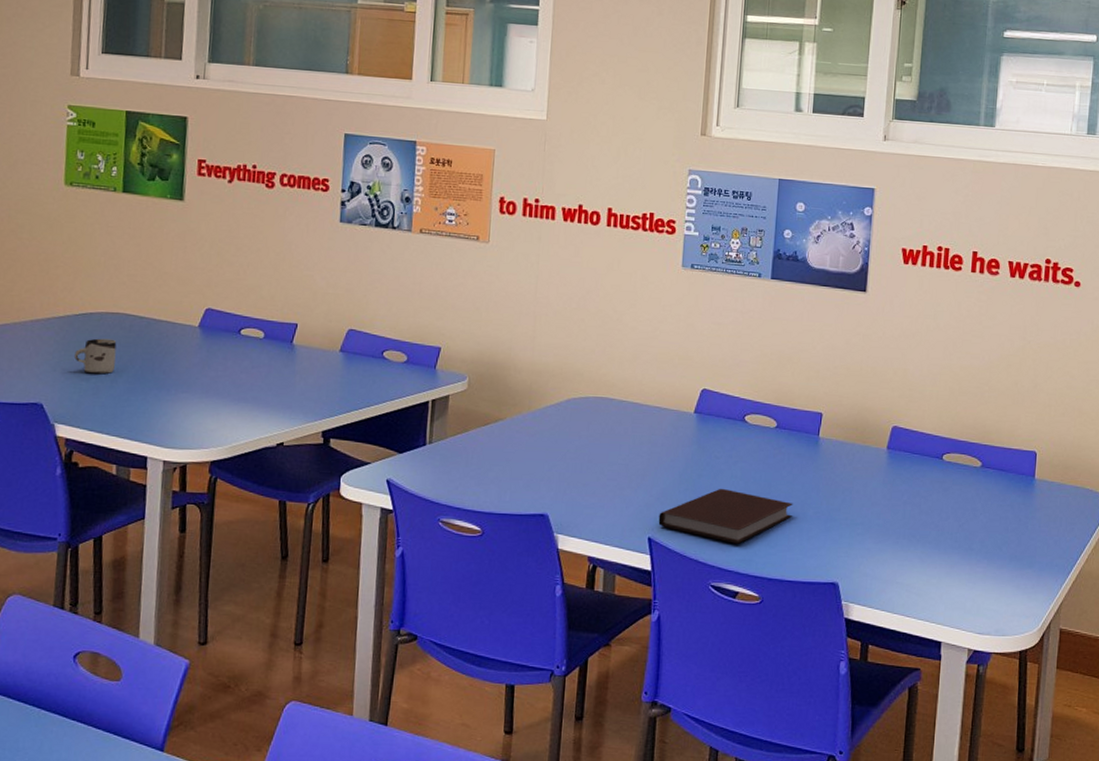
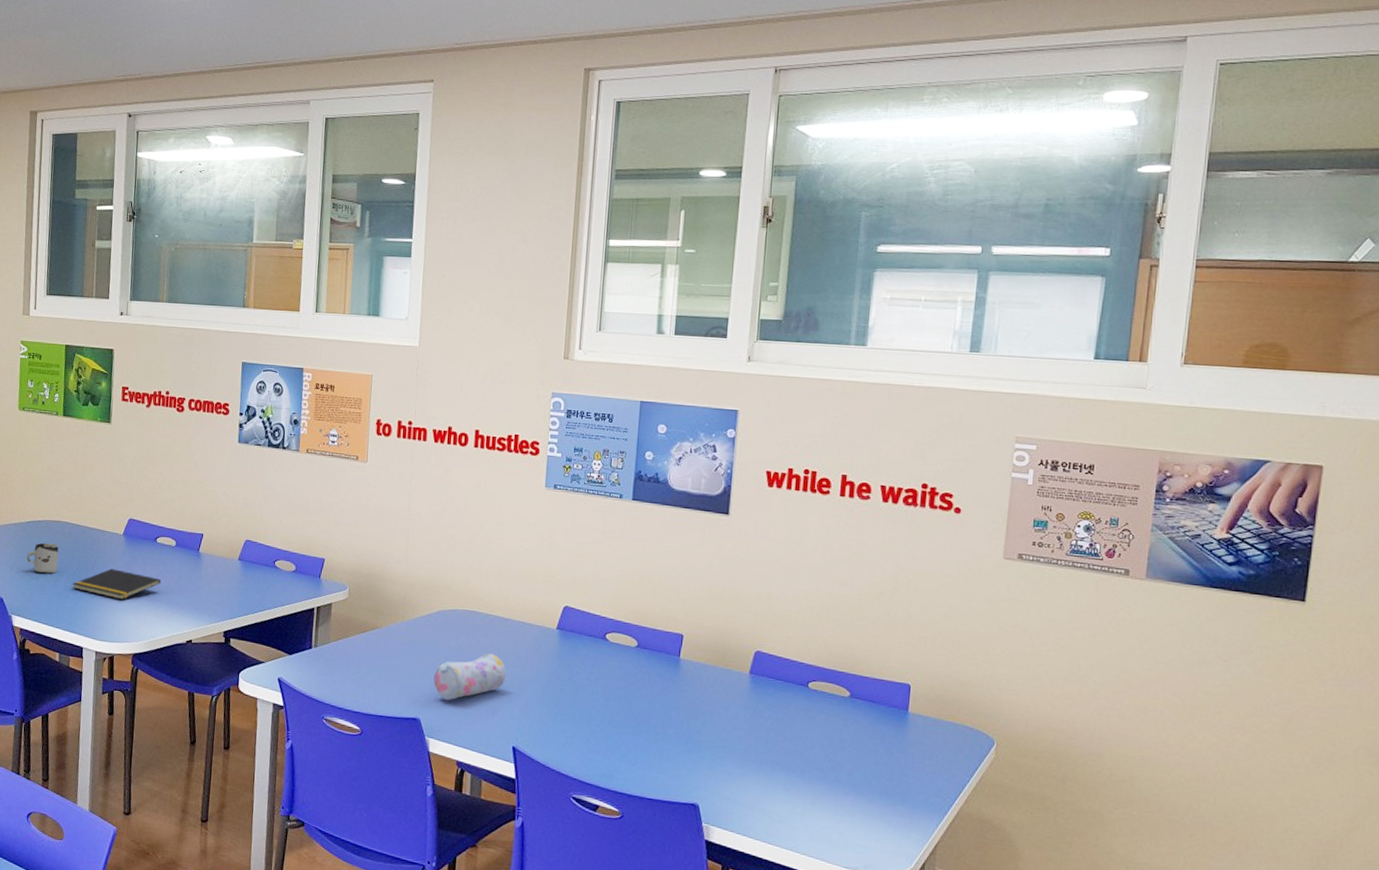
notepad: none [134,366,247,401] -> present [72,568,162,600]
pencil case: none [562,440,641,494] -> present [433,652,506,701]
notebook: present [658,488,793,544] -> none [522,703,653,759]

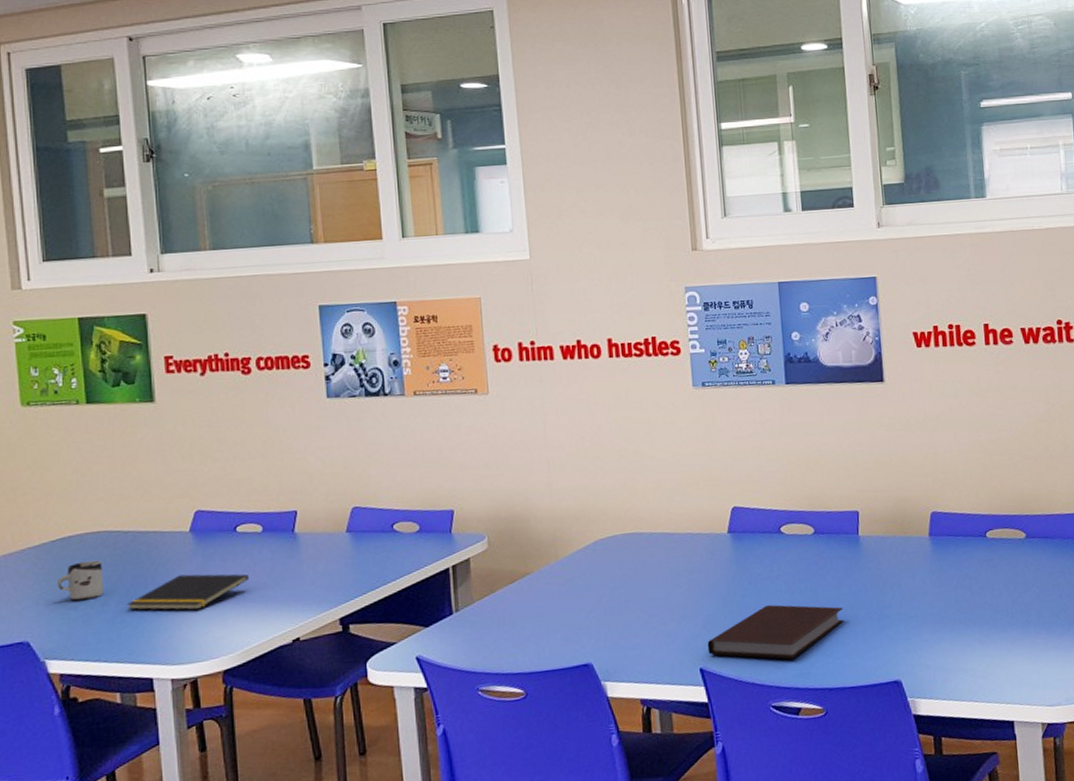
pencil case: present [433,652,506,701] -> none [600,573,681,637]
notebook: none [522,703,653,759] -> present [707,604,844,660]

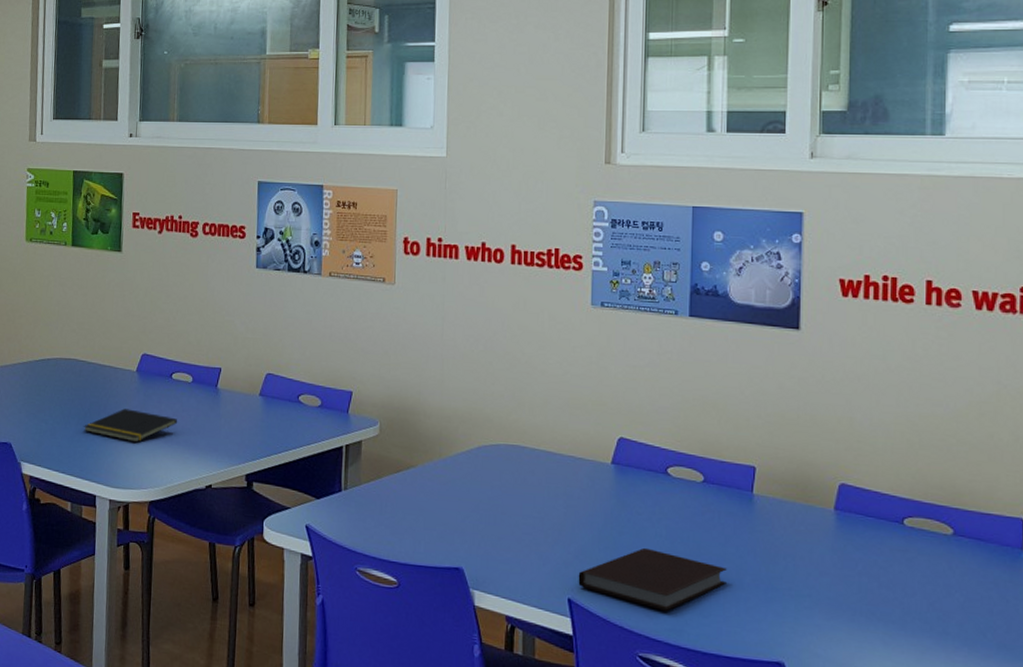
cup: present [57,560,104,601] -> none [36,382,69,416]

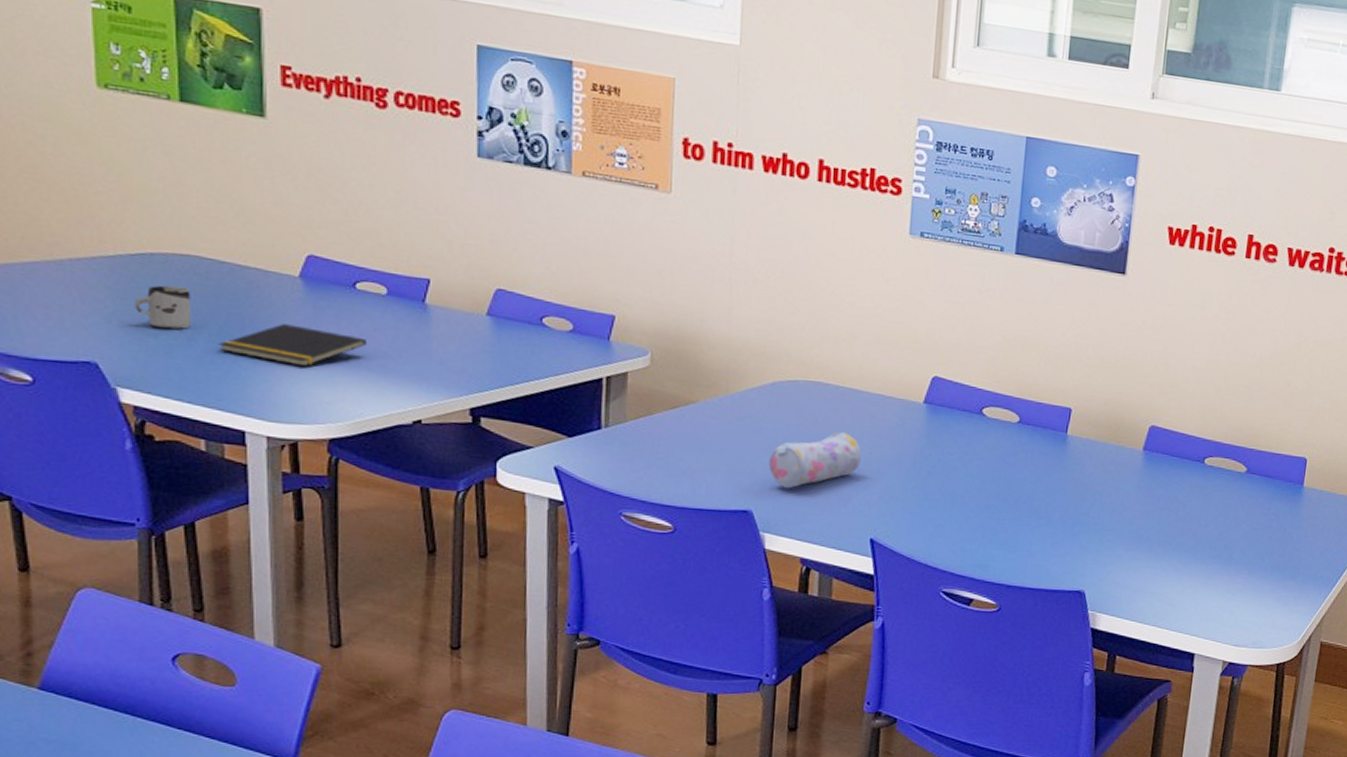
cup: none [36,382,69,416] -> present [135,285,191,330]
pencil case: none [476,492,557,548] -> present [768,431,861,489]
notebook: present [578,547,727,611] -> none [882,487,1036,548]

